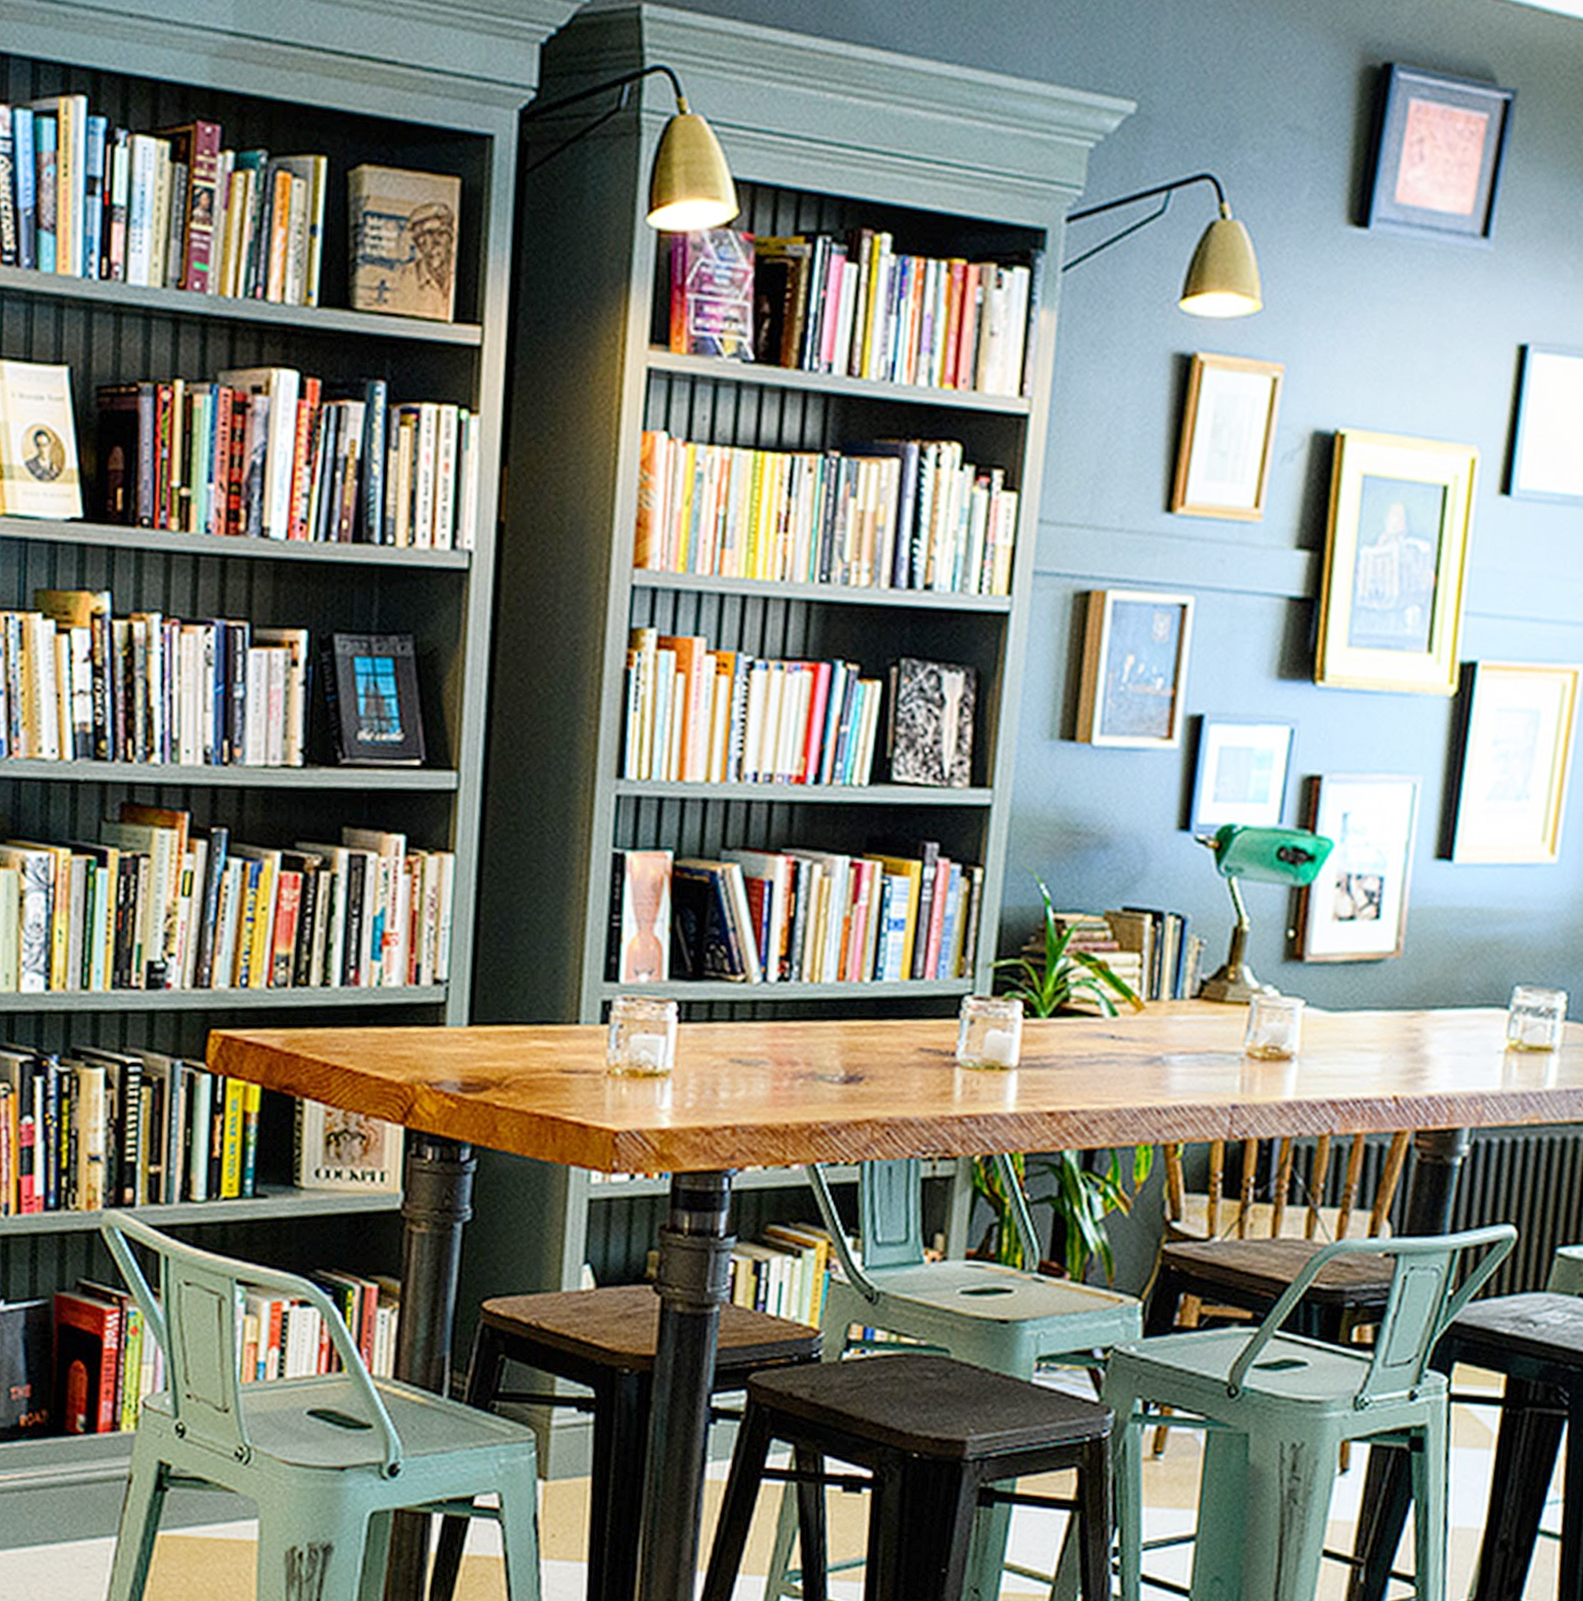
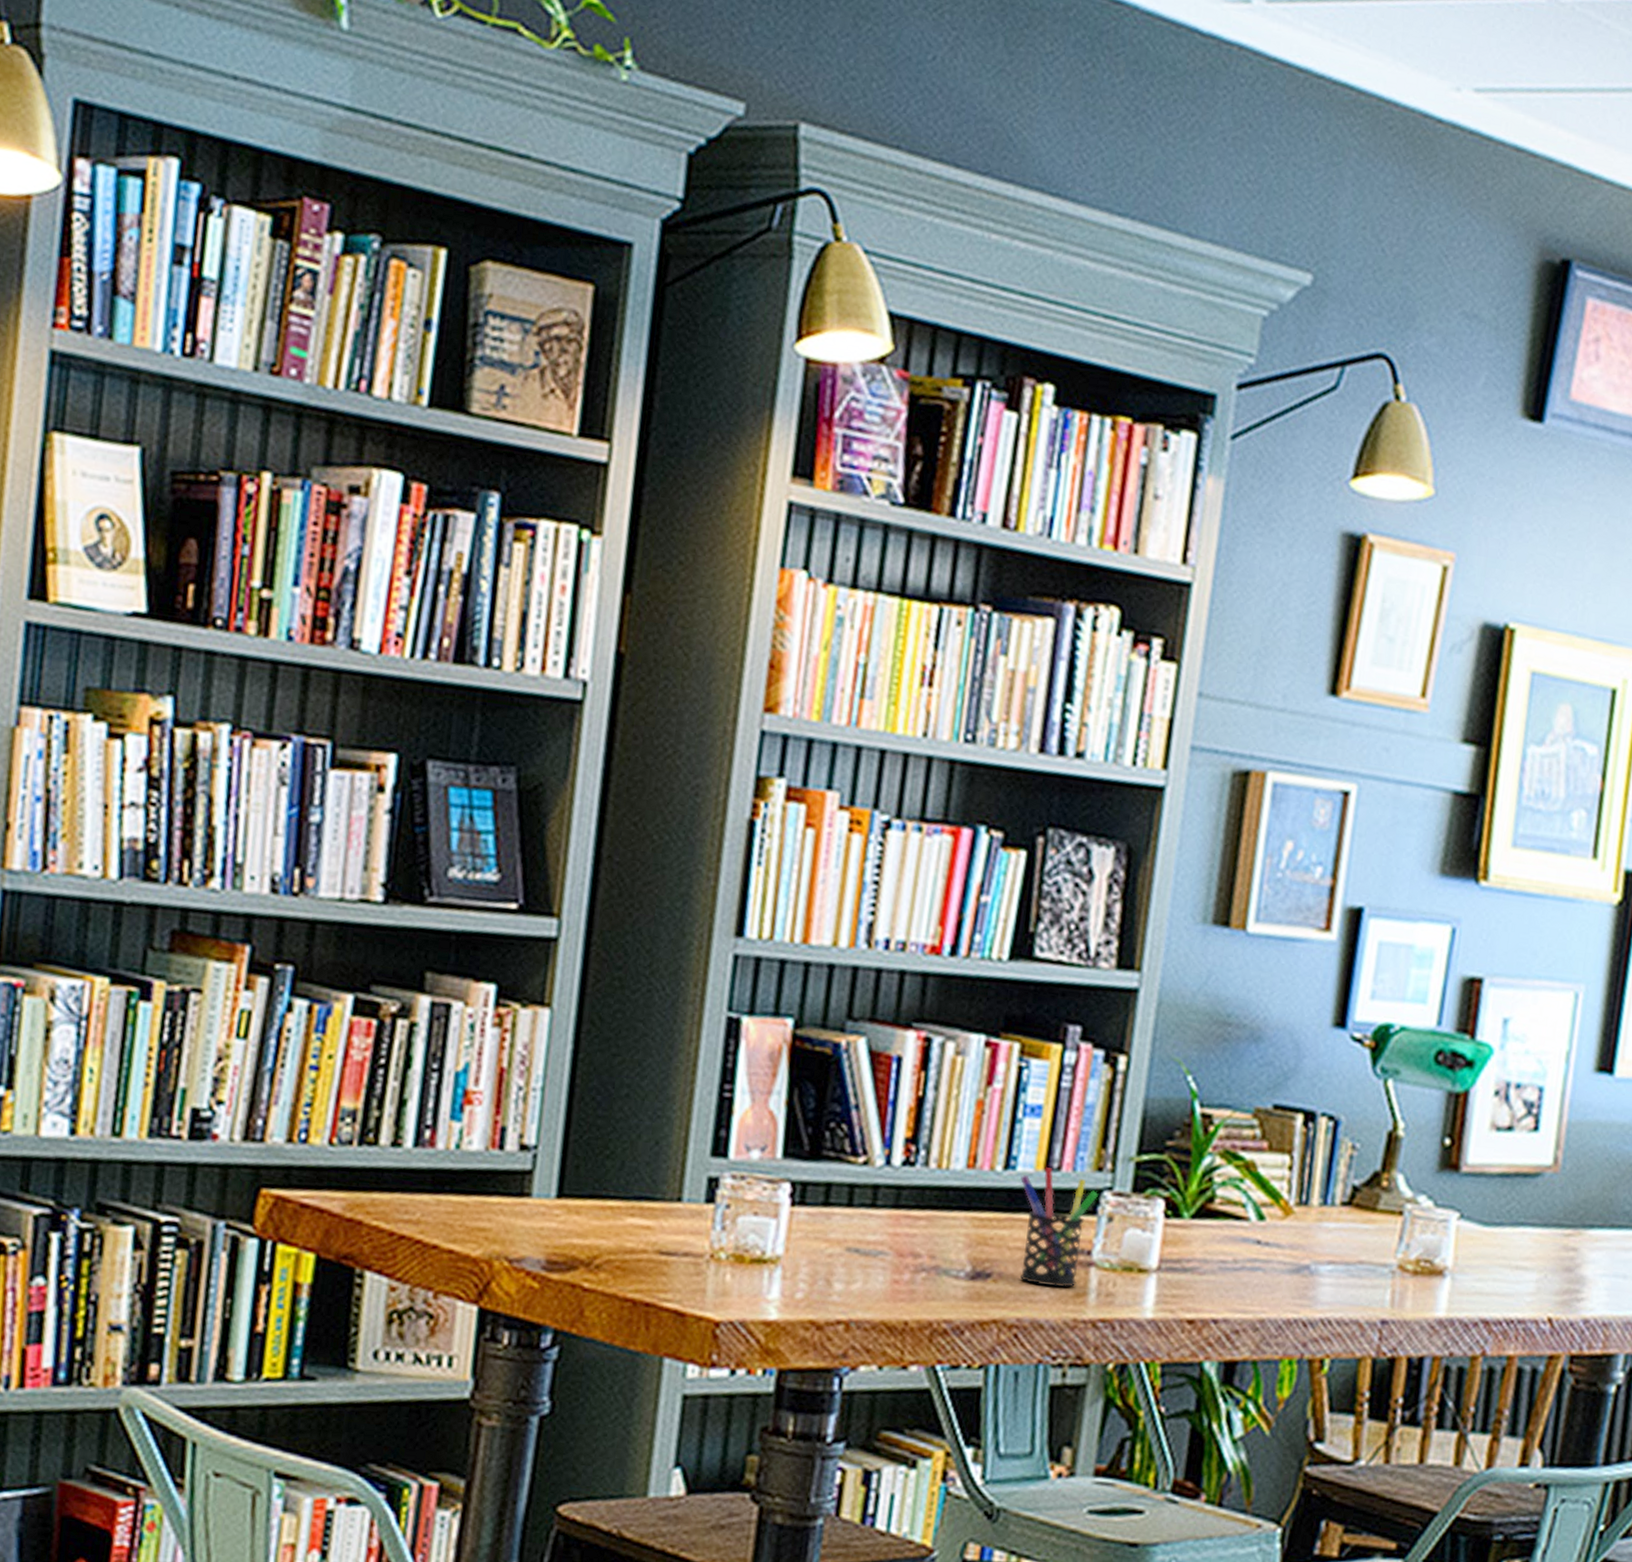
pen holder: none [886,977,960,1087] -> present [1019,1167,1098,1287]

